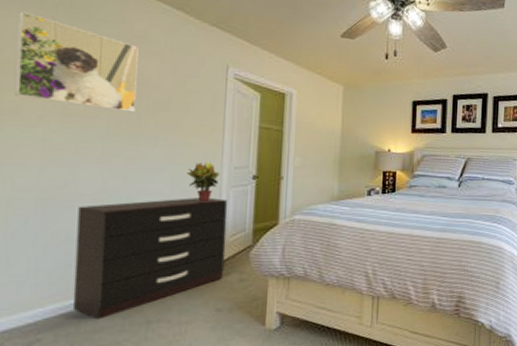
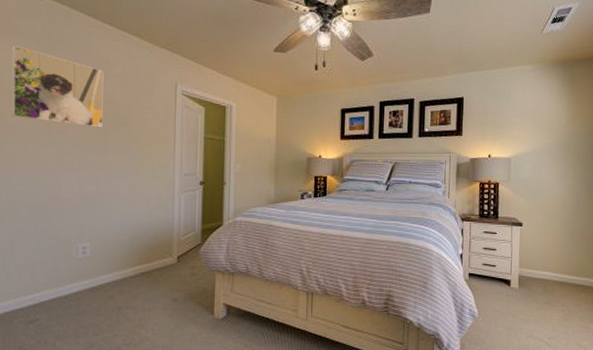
dresser: present [72,198,228,320] -> none [61,201,180,304]
potted plant: present [187,162,220,201] -> none [146,170,173,204]

